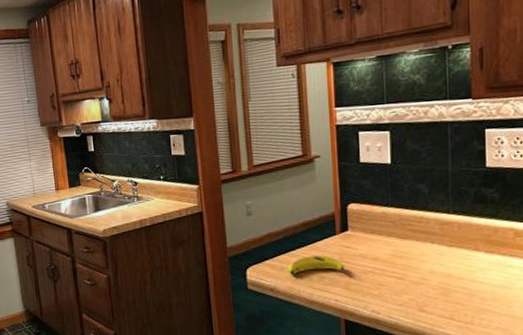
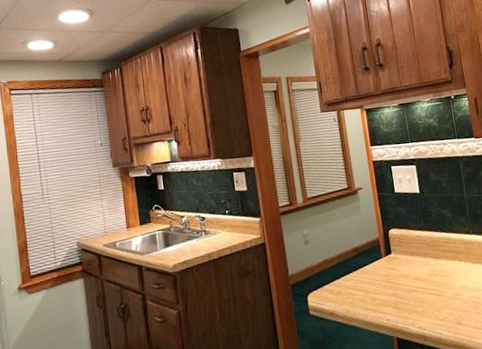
banana: present [287,255,347,275] -> none [343,278,395,299]

